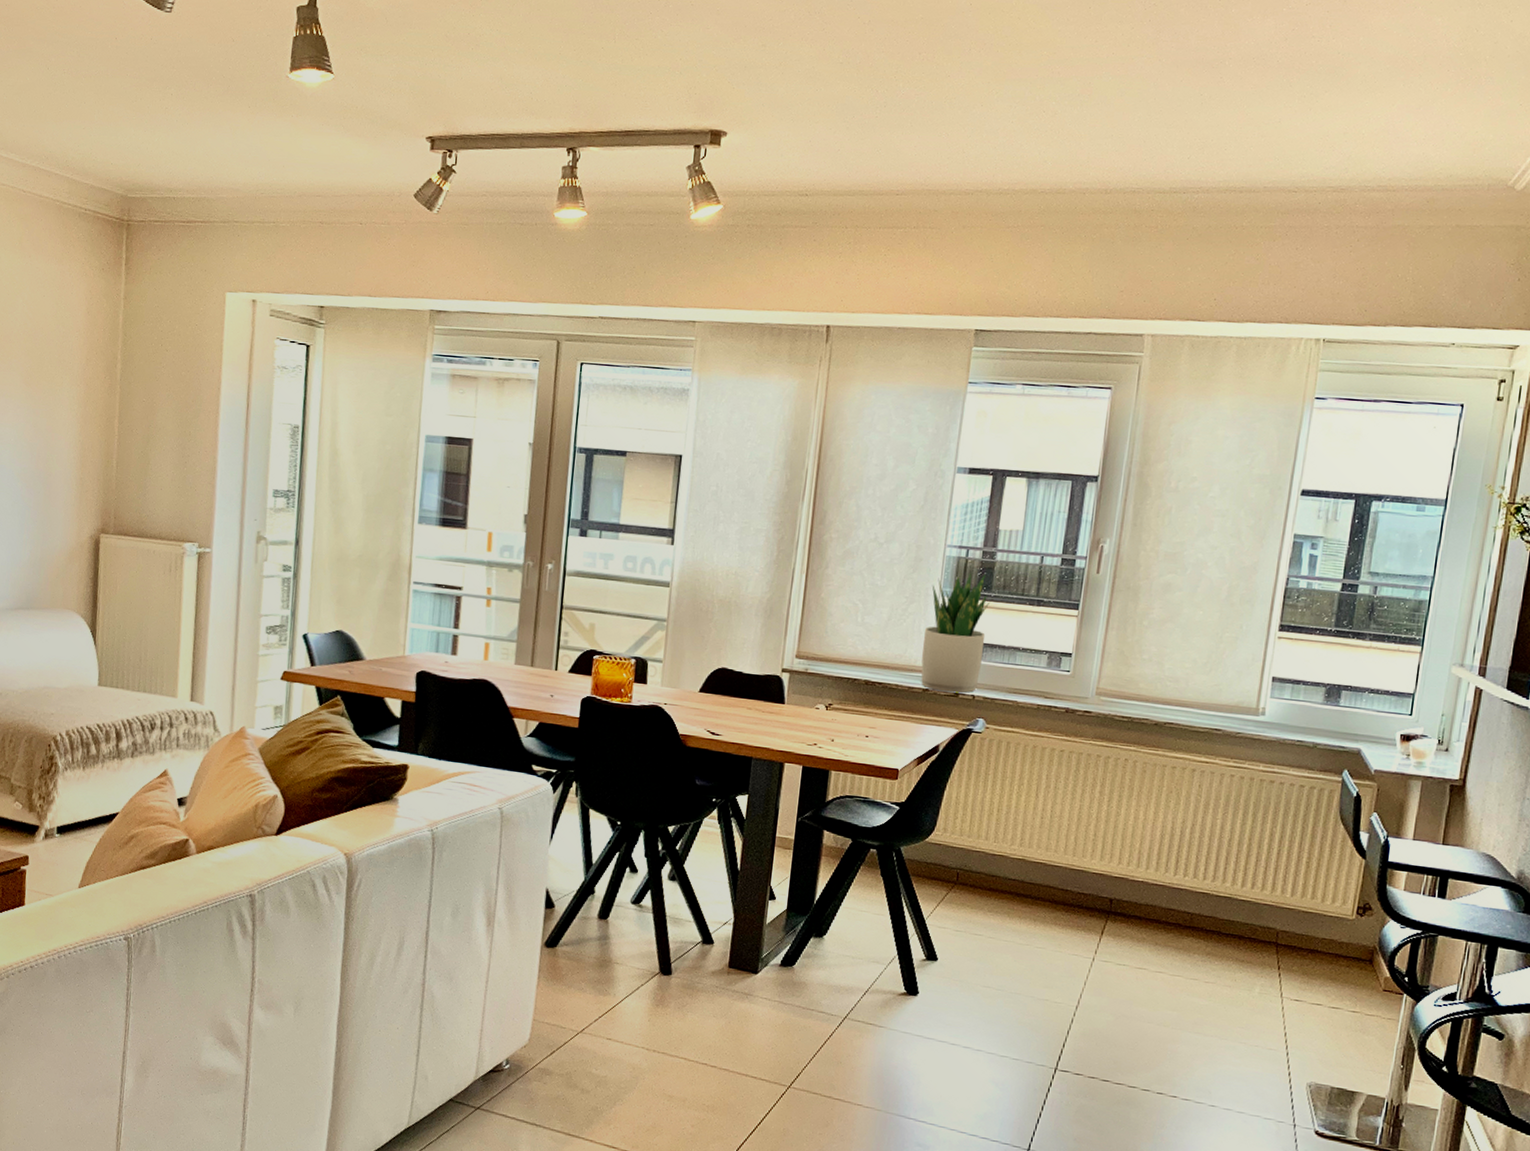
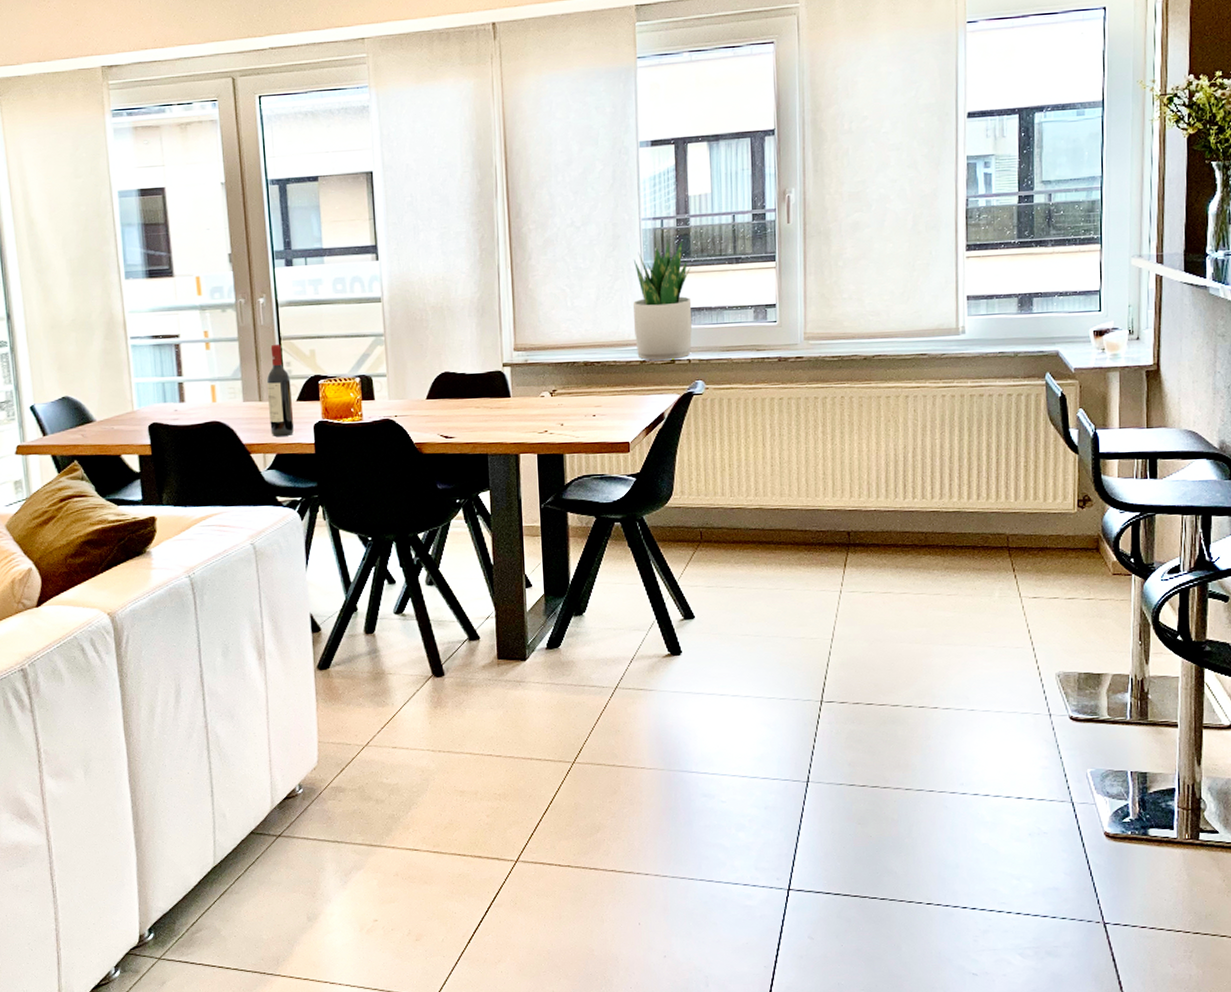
wine bottle: none [537,611,566,706] -> present [266,344,295,436]

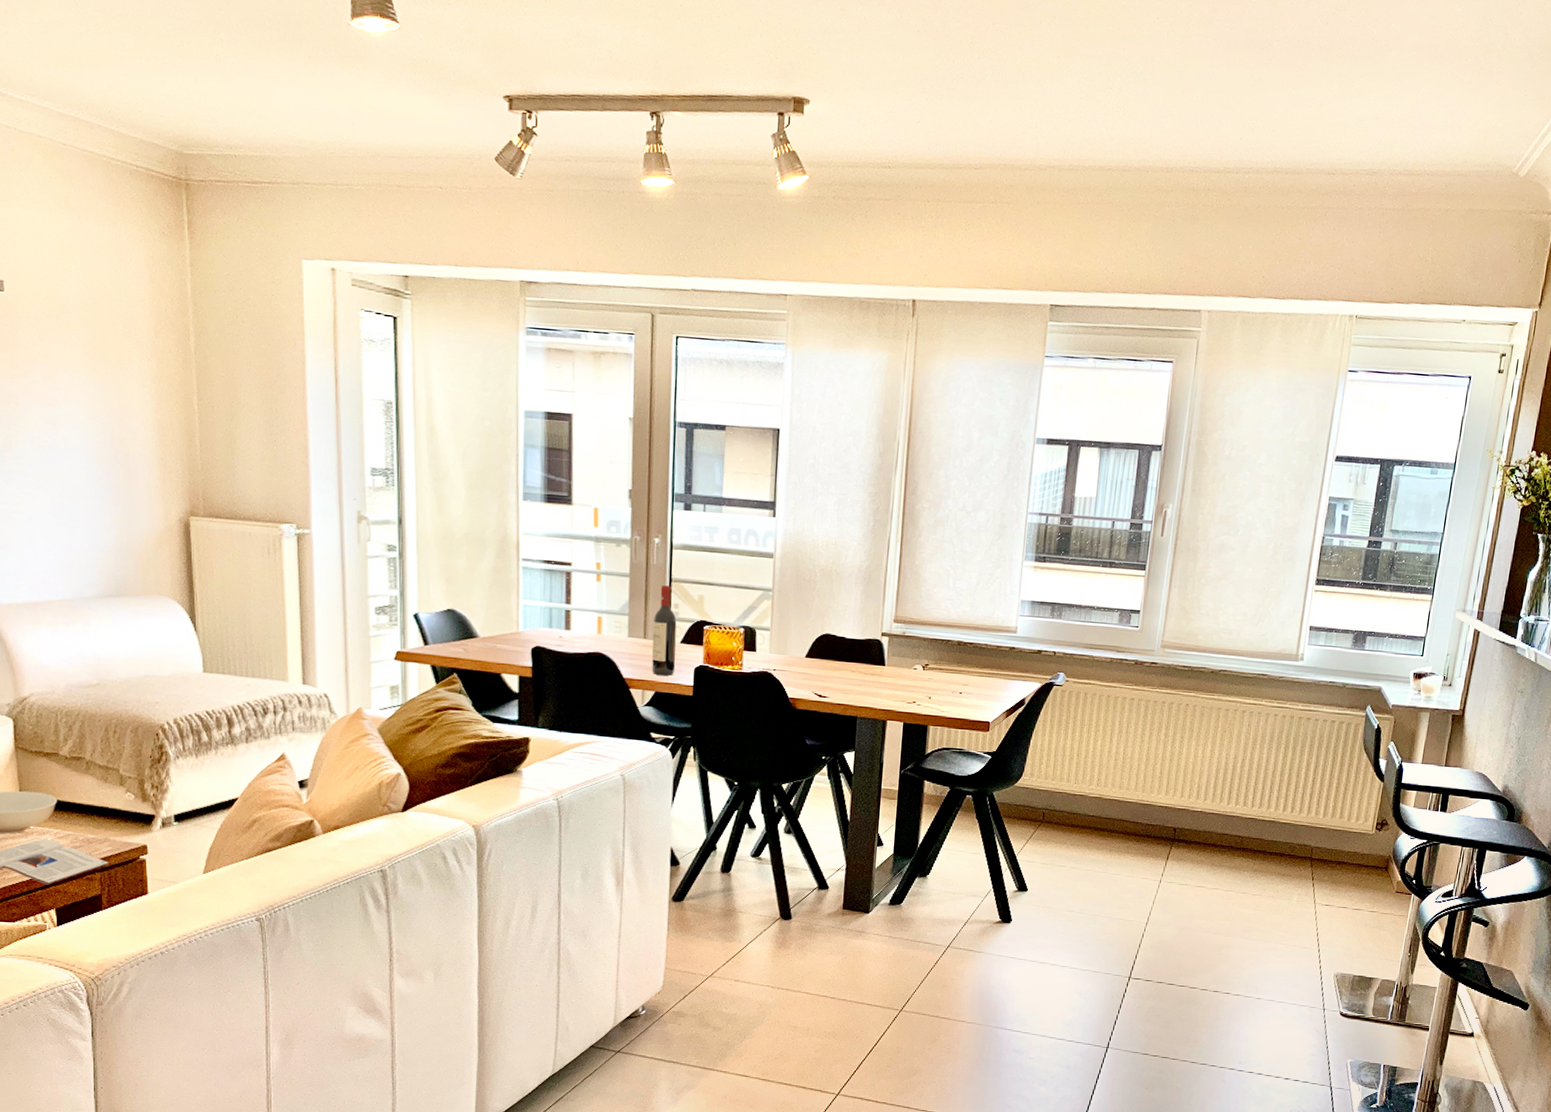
planter: present [633,241,692,361] -> none [1007,538,1069,650]

